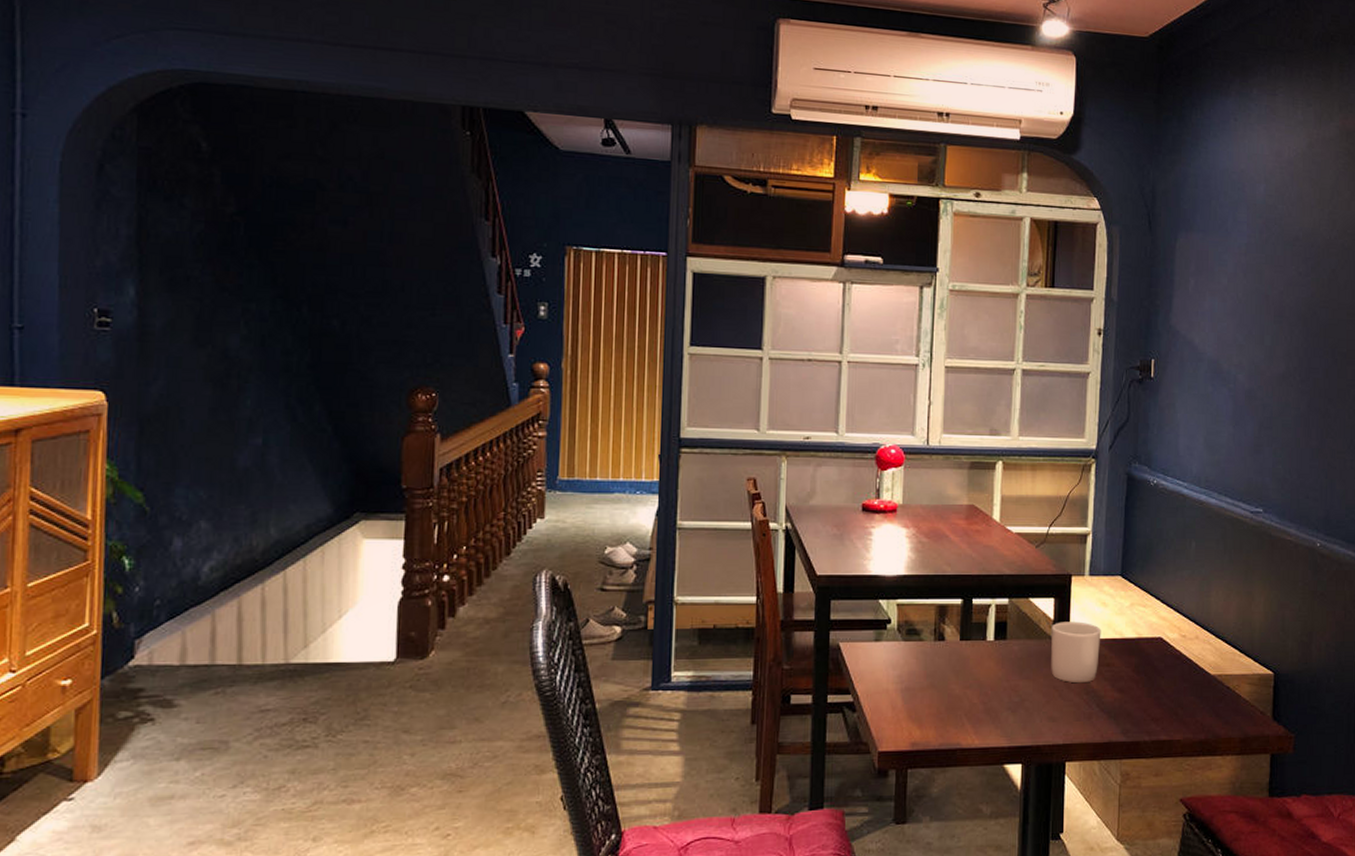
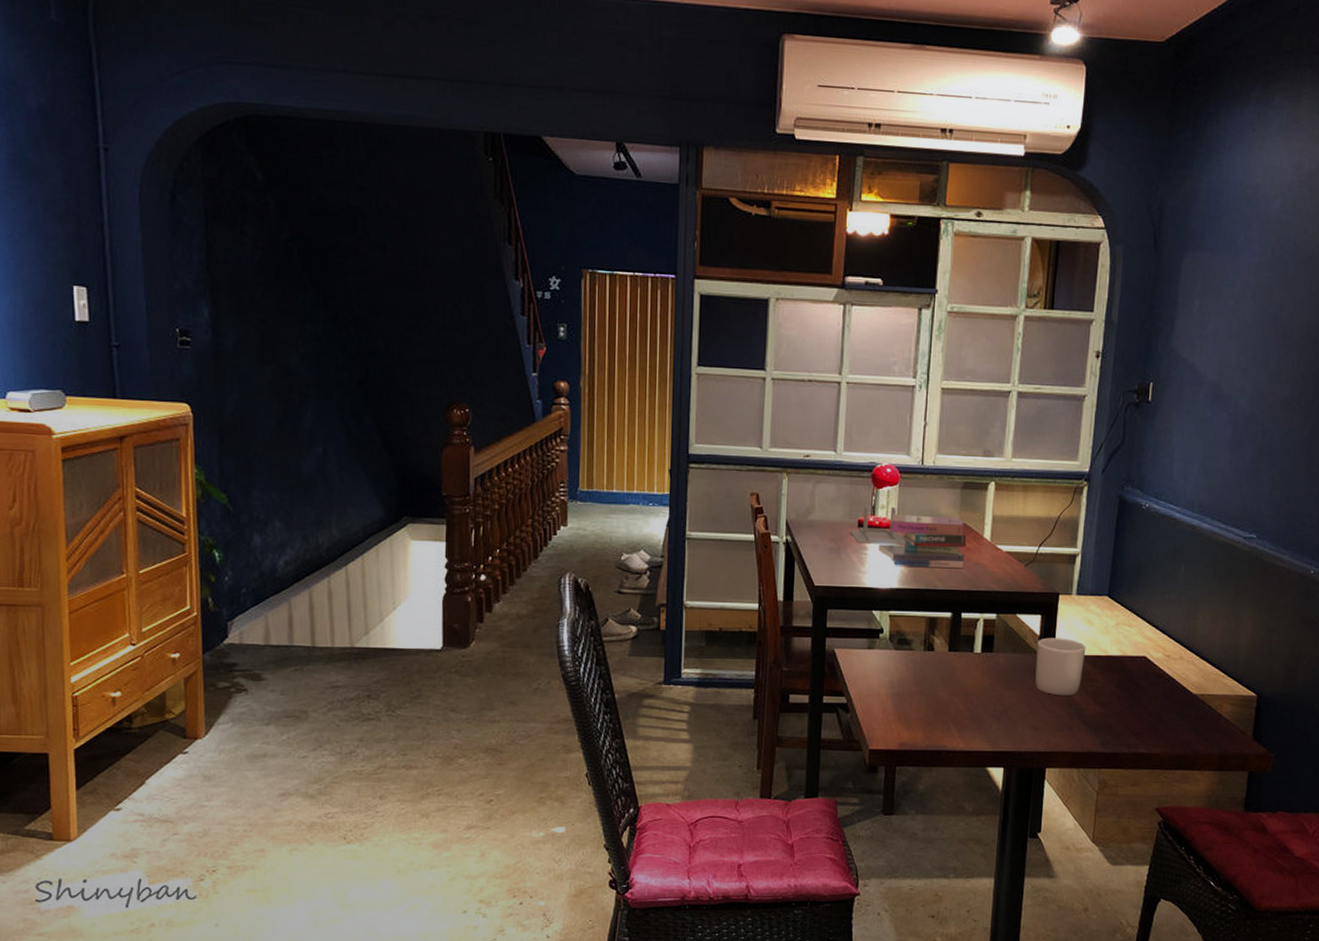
napkin holder: none [854,488,913,529] -> present [850,505,906,545]
books: none [884,497,976,553] -> present [878,514,967,569]

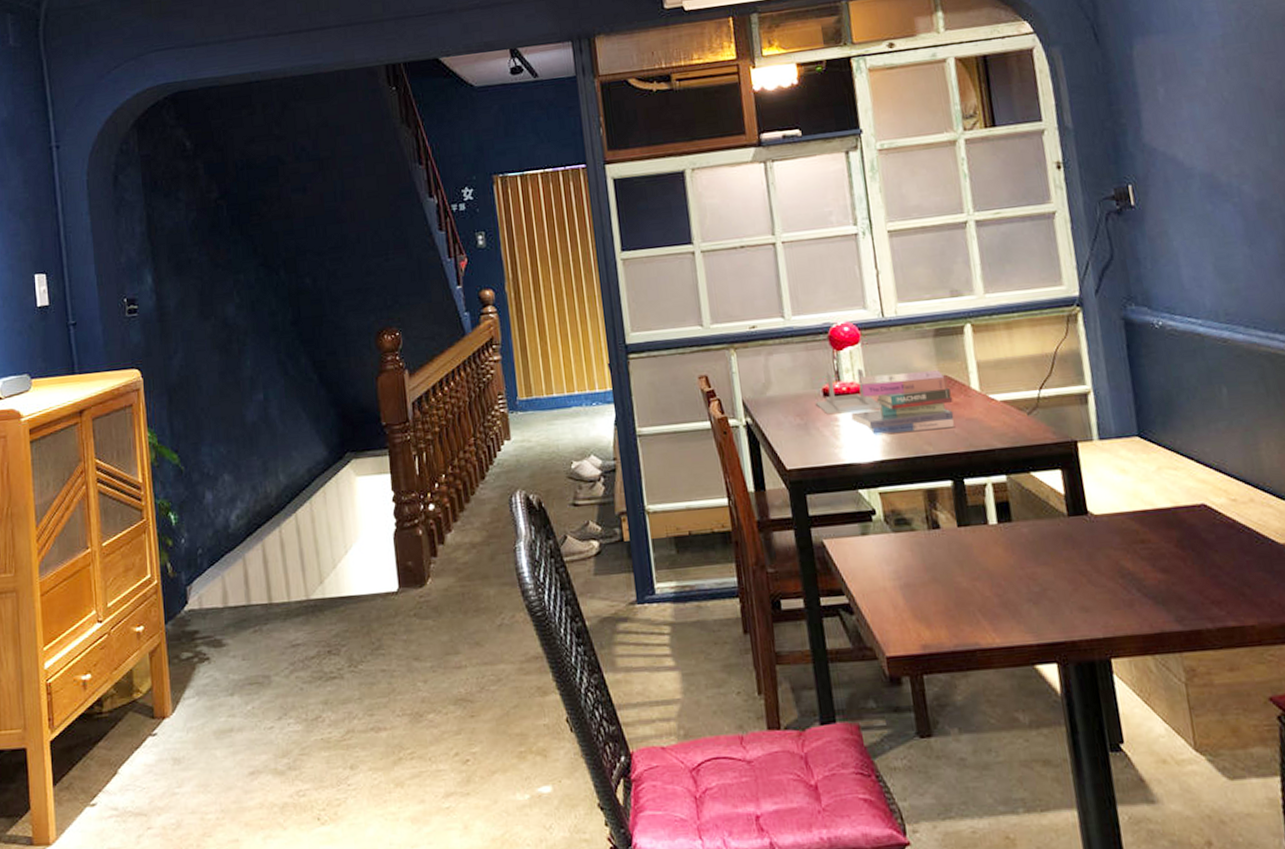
mug: present [1035,637,1086,696] -> none [1064,494,1131,566]

